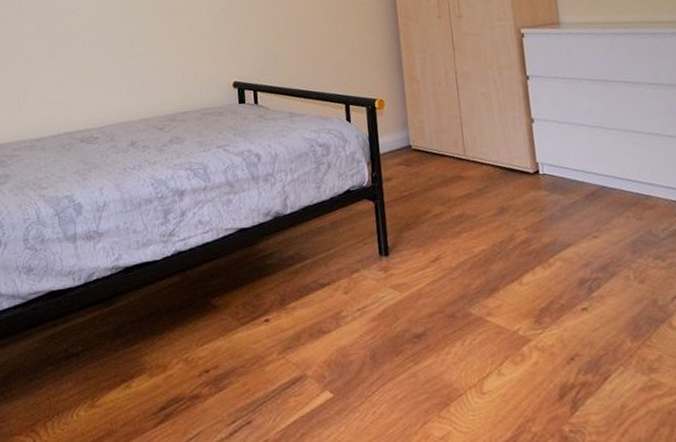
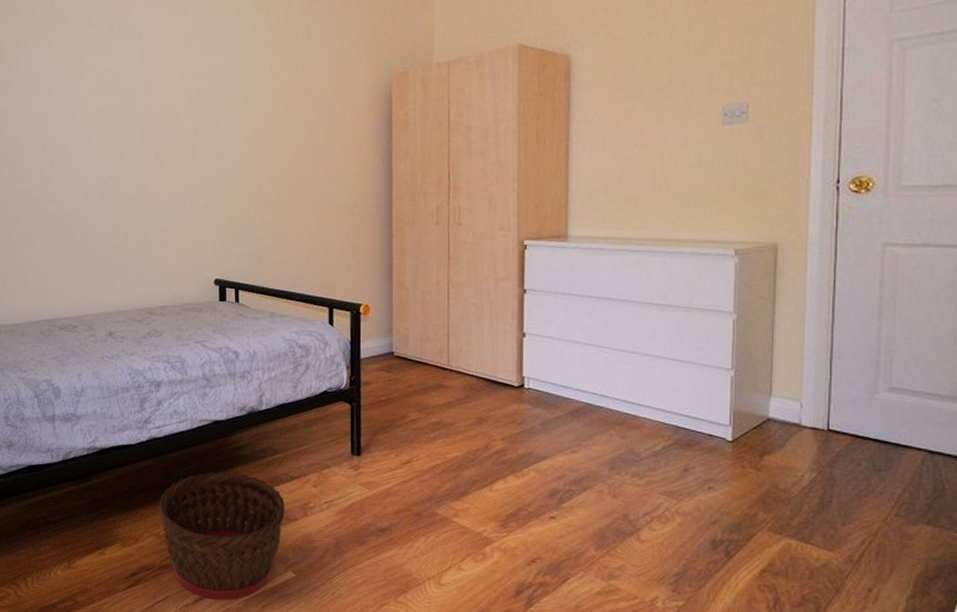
basket: none [187,283,318,432] -> present [159,472,285,600]

